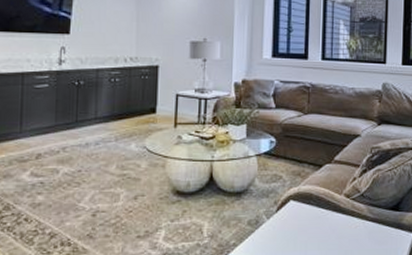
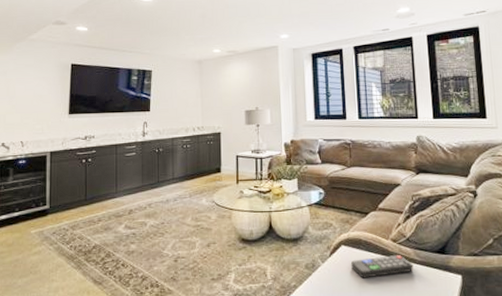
remote control: none [299,211,365,236] -> present [351,255,414,279]

